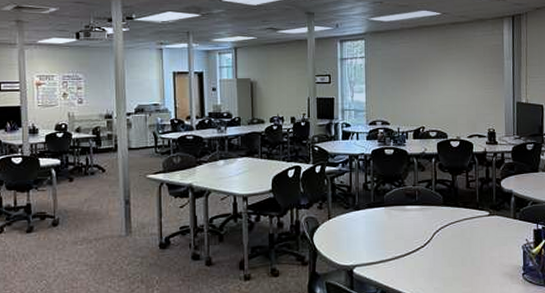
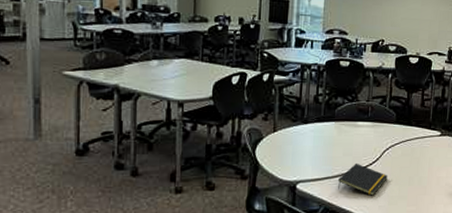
notepad: none [393,245,440,278] -> present [338,163,388,196]

